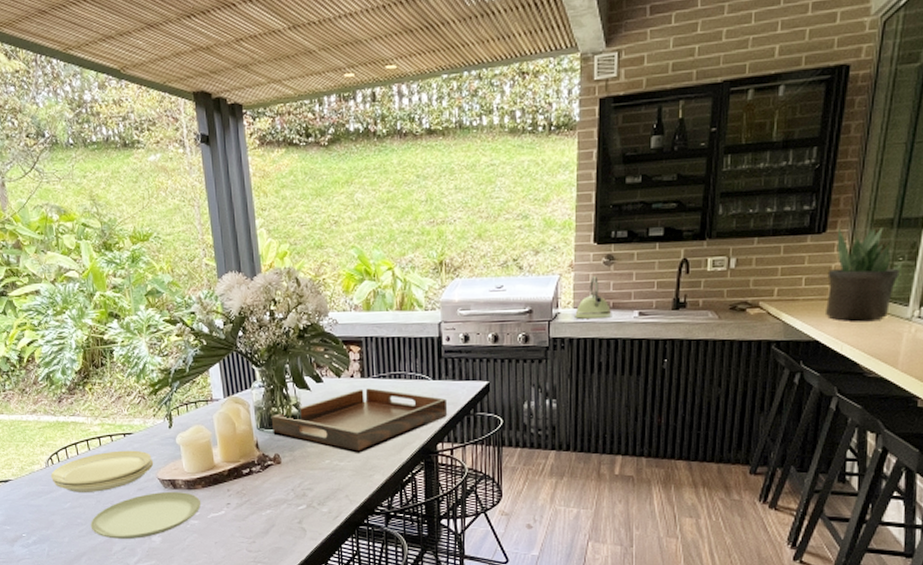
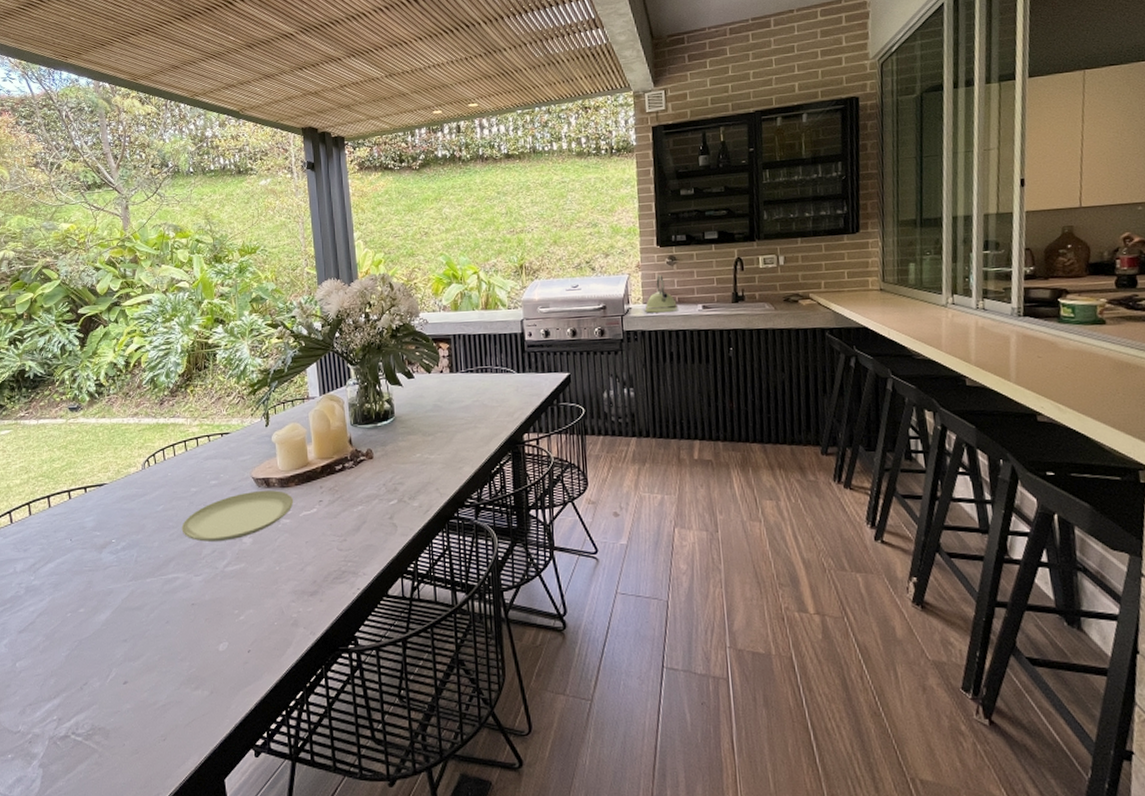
plate: present [51,450,154,492] -> none [146,449,249,495]
serving tray: present [271,388,448,454] -> none [364,382,532,447]
planter: present [824,227,900,322] -> none [866,227,930,310]

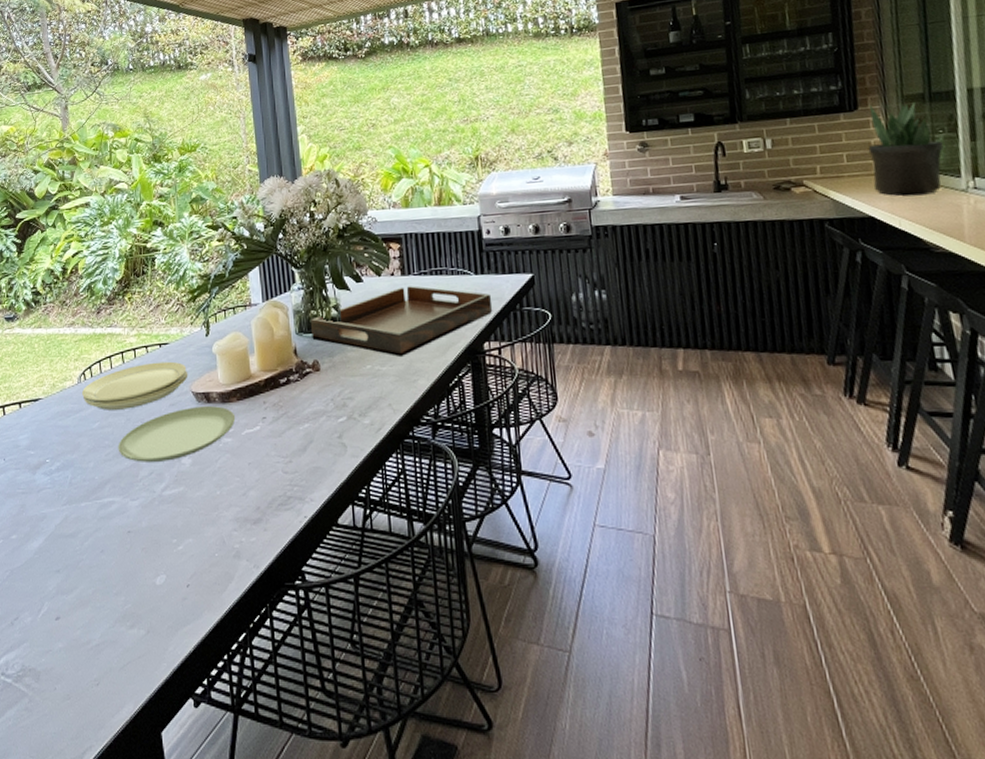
plate: none [146,449,249,495] -> present [82,361,188,410]
serving tray: none [364,382,532,447] -> present [310,286,493,358]
kettle: present [645,274,679,314] -> none [615,162,654,207]
planter: none [866,227,930,310] -> present [868,102,944,196]

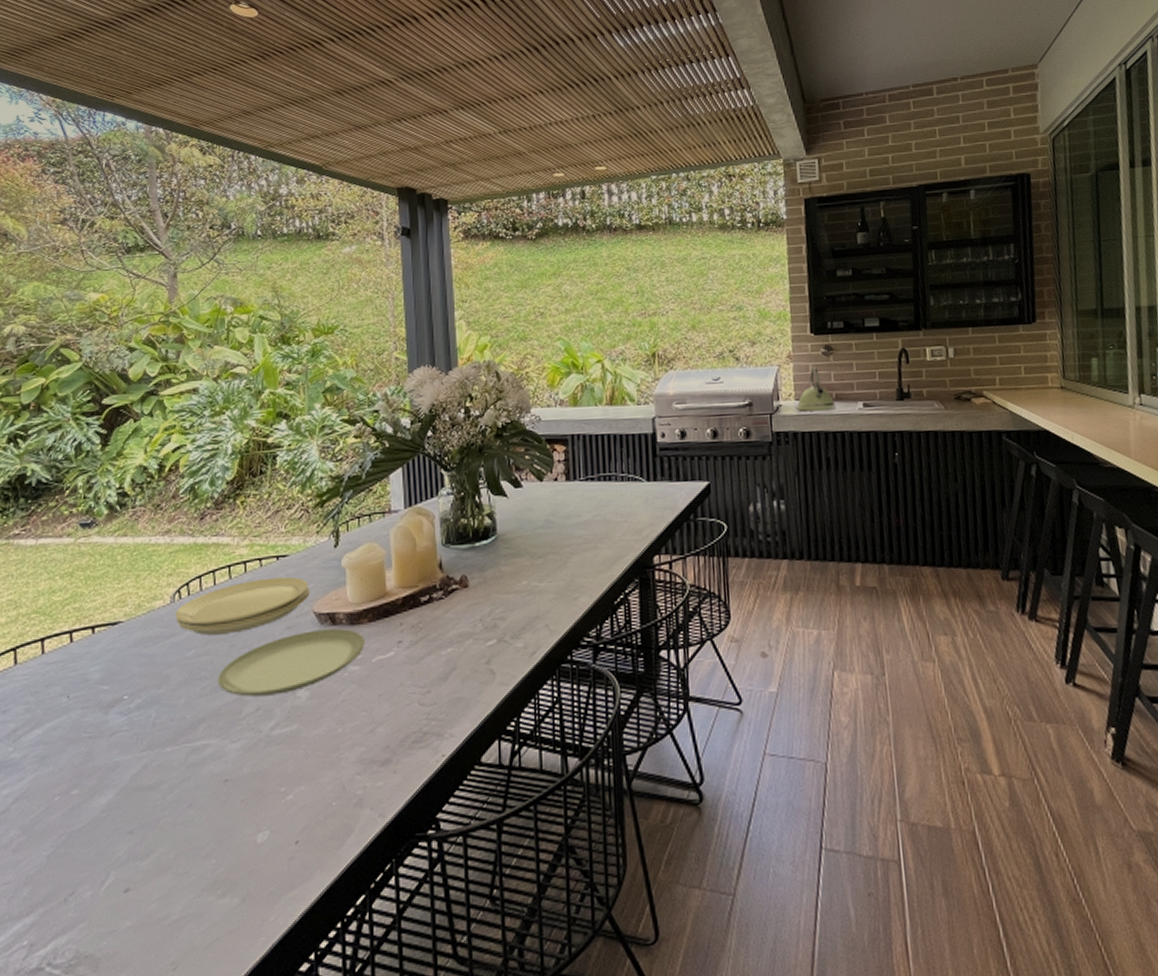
serving tray: present [310,286,493,358] -> none [459,492,665,572]
kettle: none [615,162,654,207] -> present [797,366,836,412]
planter: present [868,102,944,196] -> none [1044,317,1114,410]

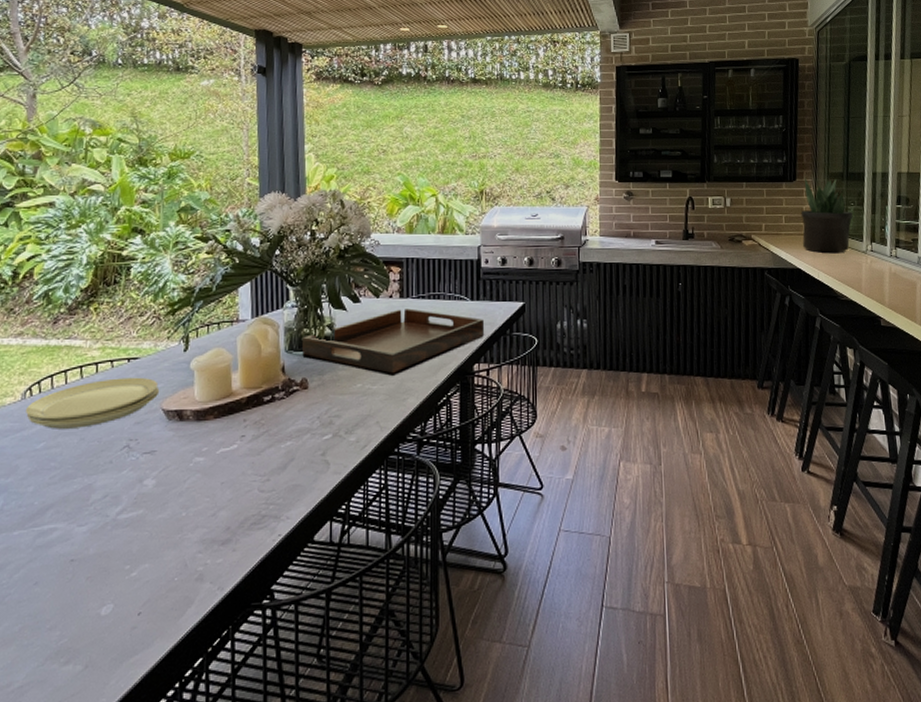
plate: present [217,629,366,697] -> none [66,424,211,485]
serving tray: none [459,492,665,572] -> present [301,308,485,377]
kettle: present [797,366,836,412] -> none [601,208,633,247]
planter: none [1044,317,1114,410] -> present [800,177,853,254]

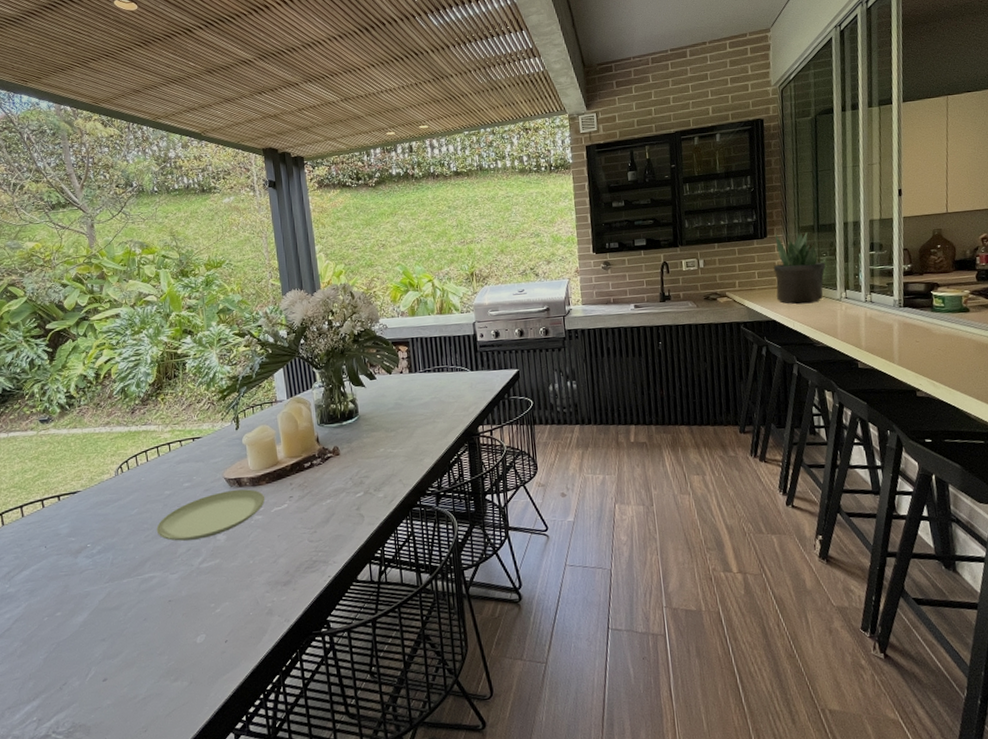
plate: present [26,377,160,429] -> none [120,453,221,498]
plate: none [66,424,211,485] -> present [156,489,265,541]
serving tray: present [301,308,485,377] -> none [330,381,485,441]

